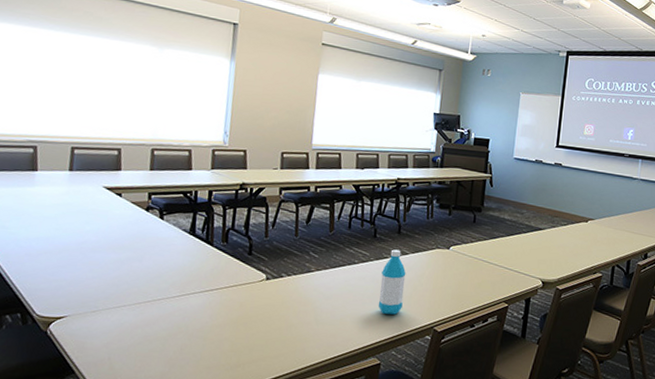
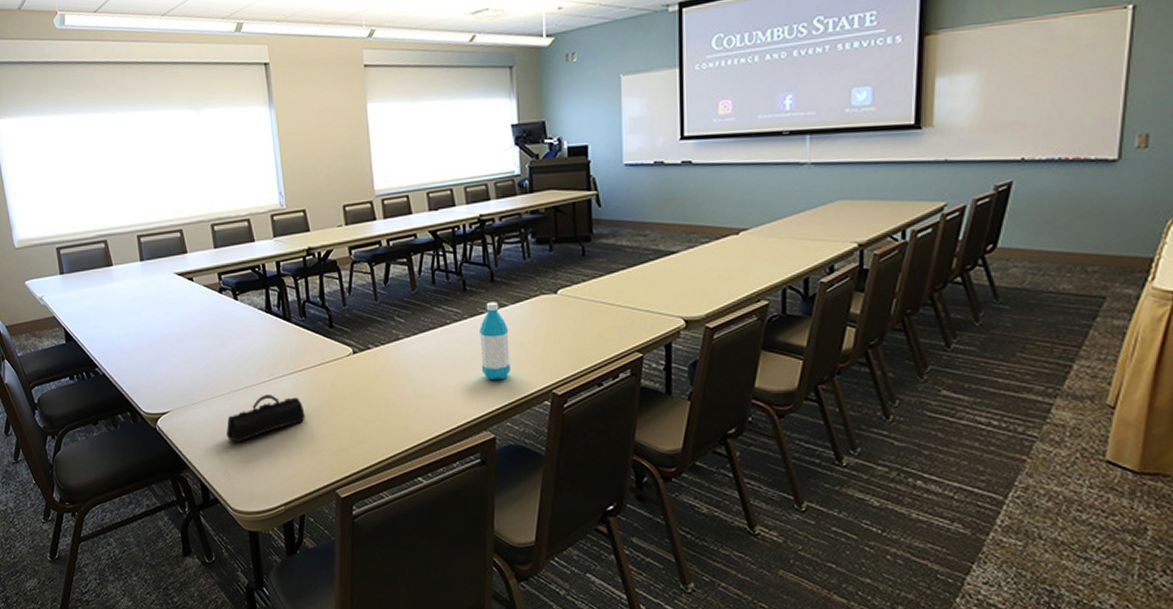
pencil case: none [123,309,209,352] -> present [227,395,305,442]

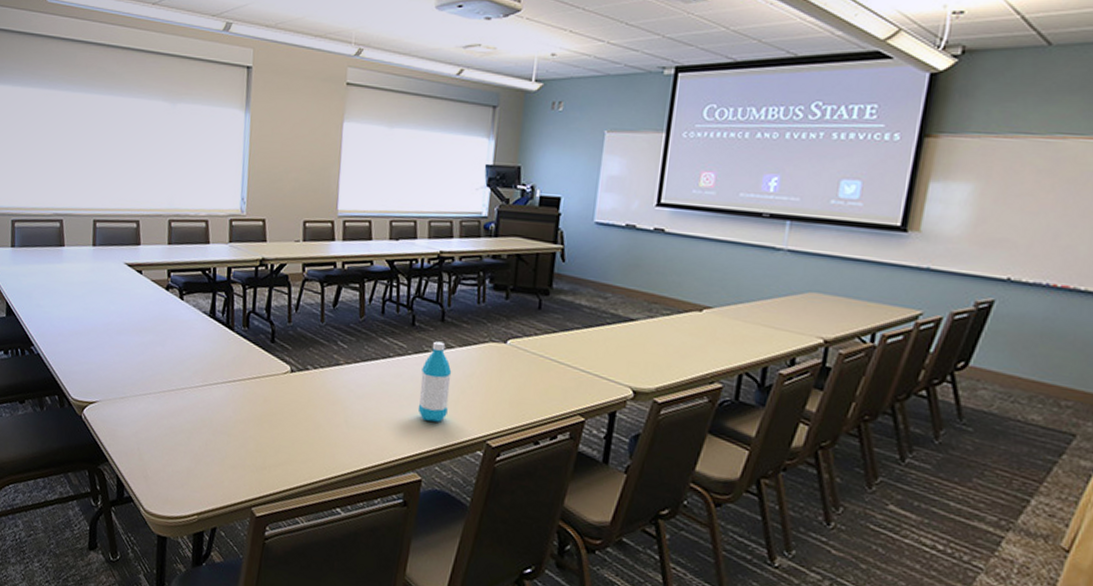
pencil case: present [227,395,305,442] -> none [151,399,233,444]

